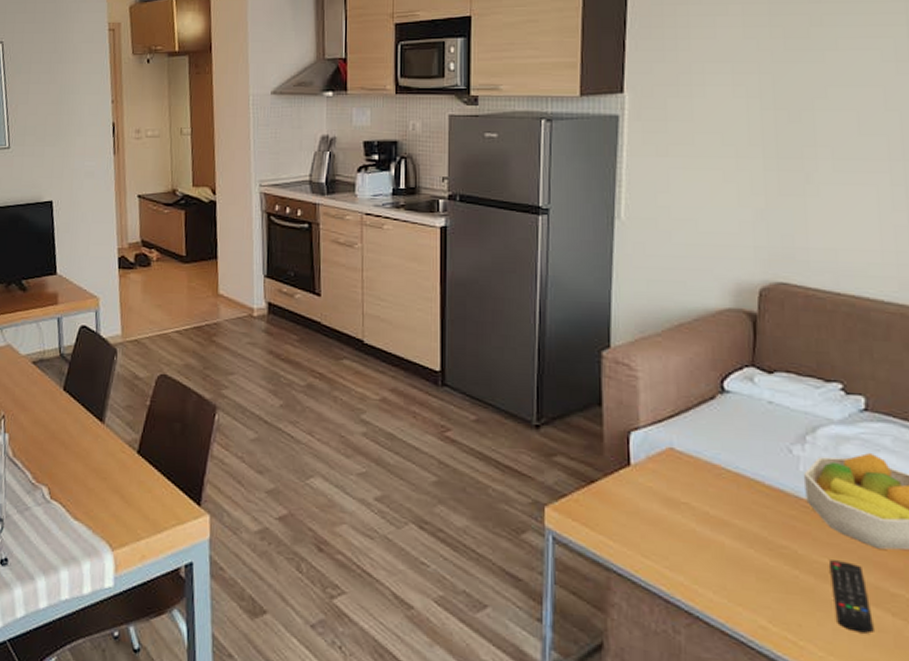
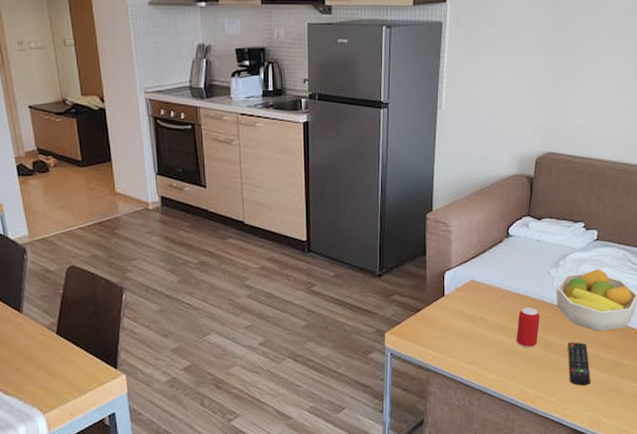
beverage can: none [743,497,780,560] -> present [516,308,540,348]

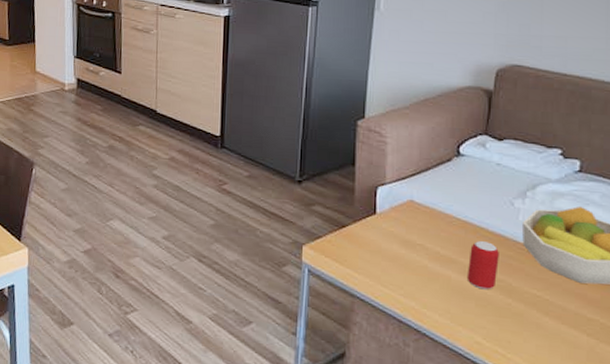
remote control: present [568,342,591,386] -> none [538,291,571,349]

